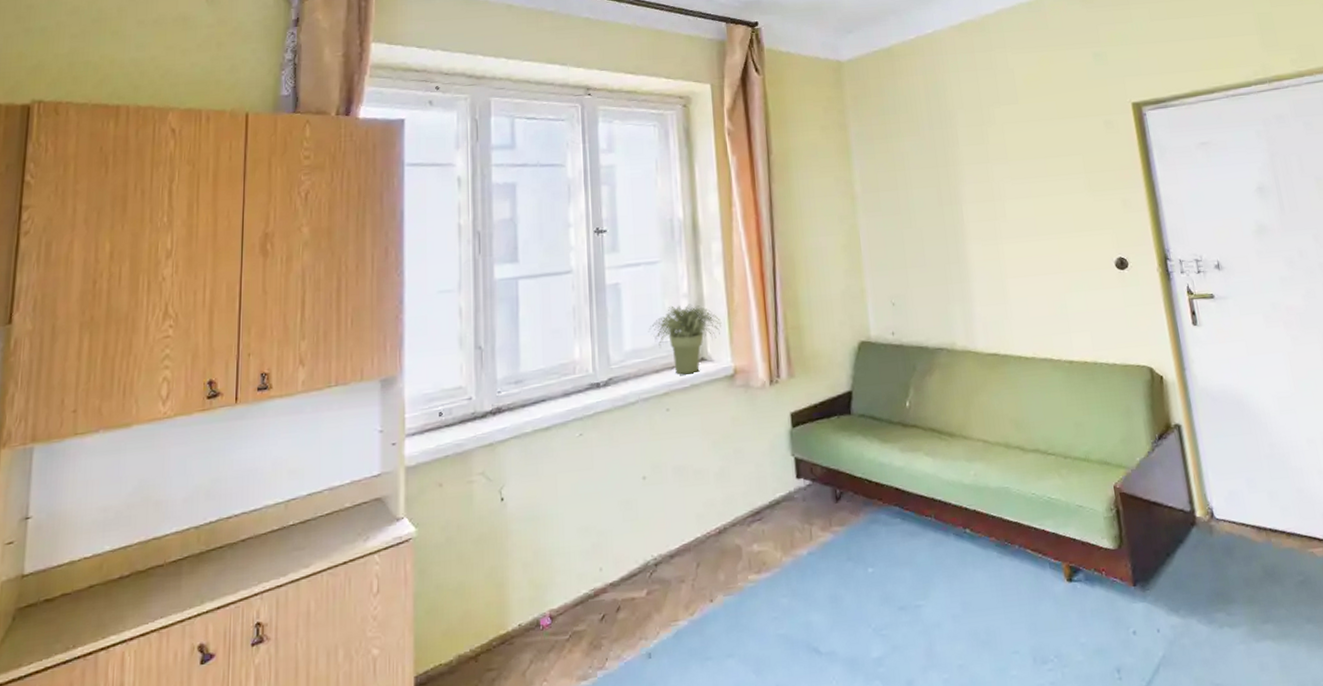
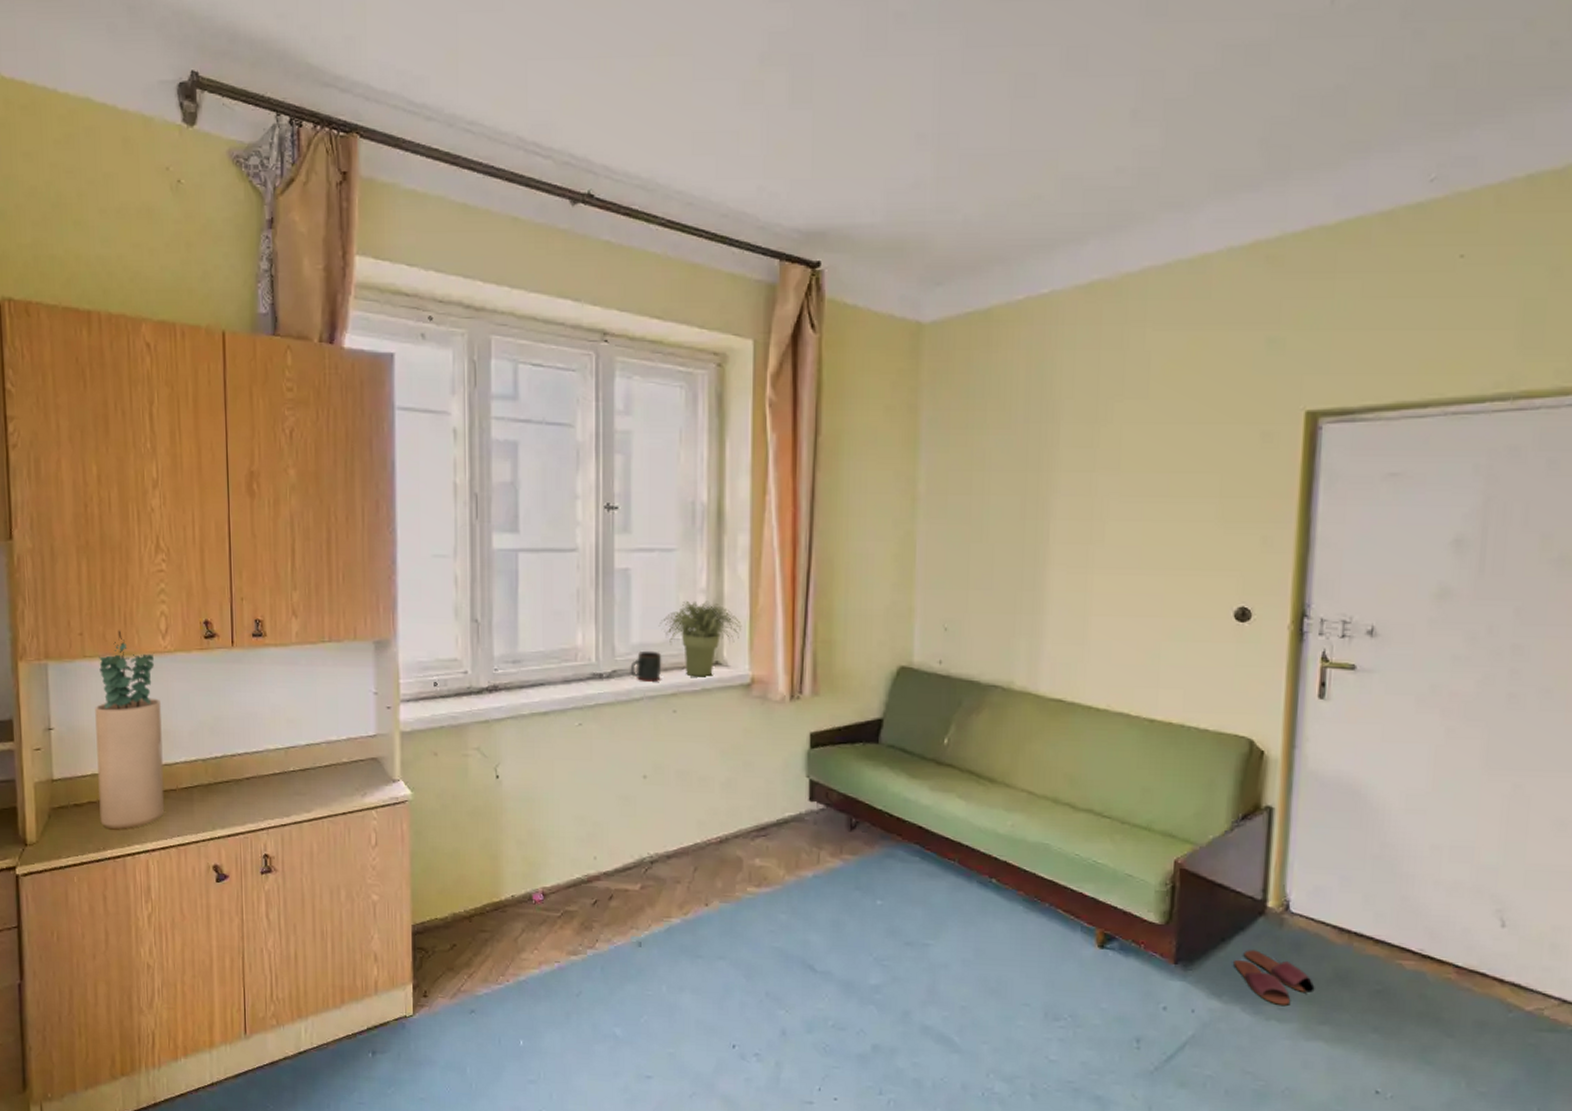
vase: none [73,402,156,622] -> present [95,630,165,829]
mug: none [624,355,654,385] -> present [630,650,662,682]
slippers: none [1181,560,1252,611] -> present [1233,950,1315,1005]

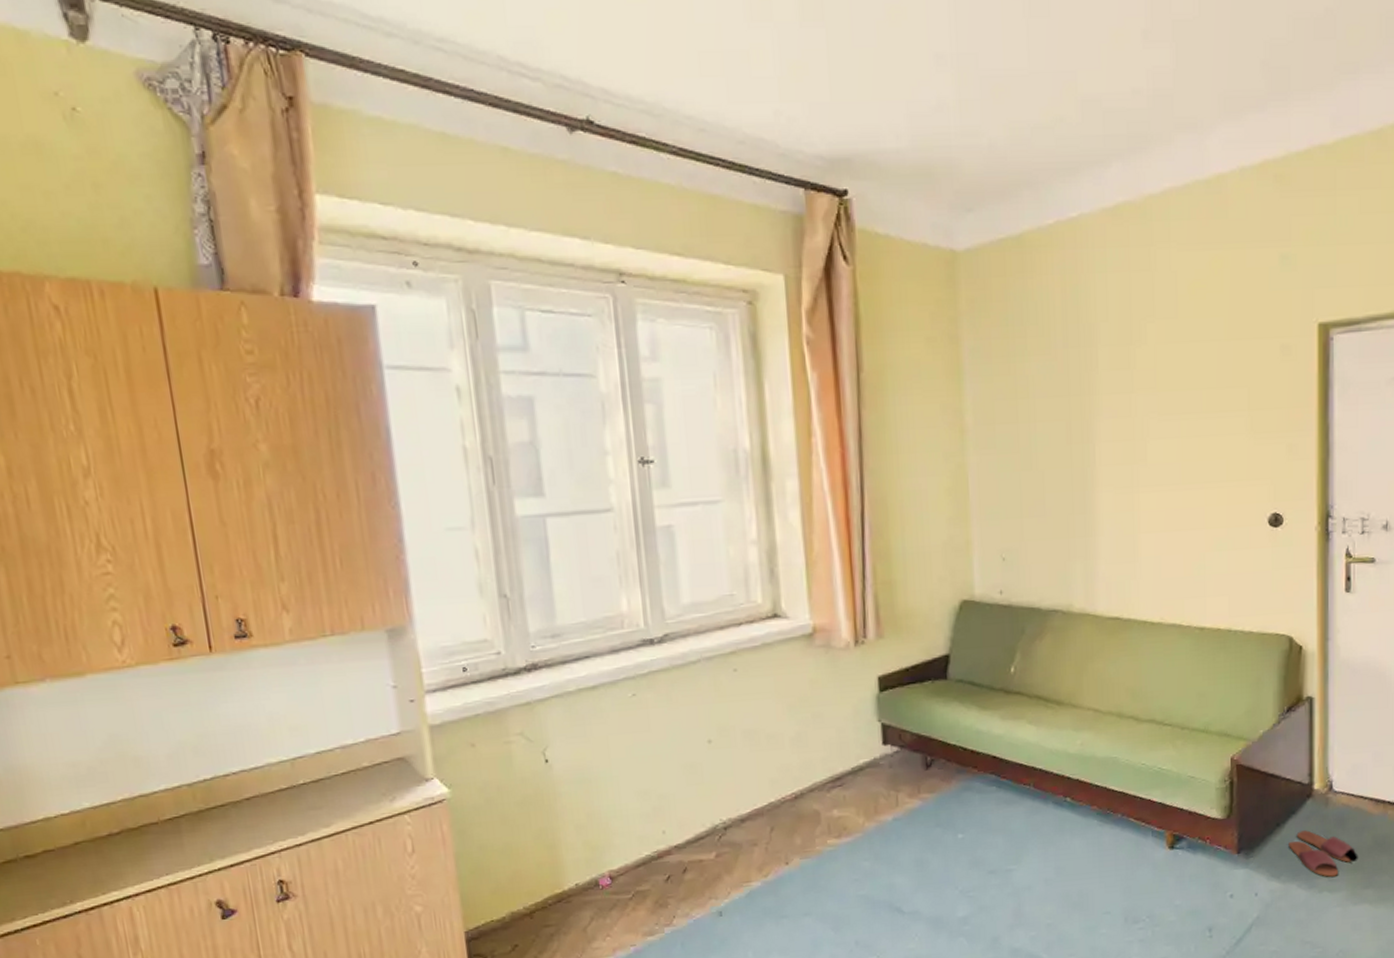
vase: present [95,630,165,829] -> none [36,647,146,878]
mug: present [630,650,662,682] -> none [682,609,718,642]
potted plant: present [658,600,742,677] -> none [709,552,799,633]

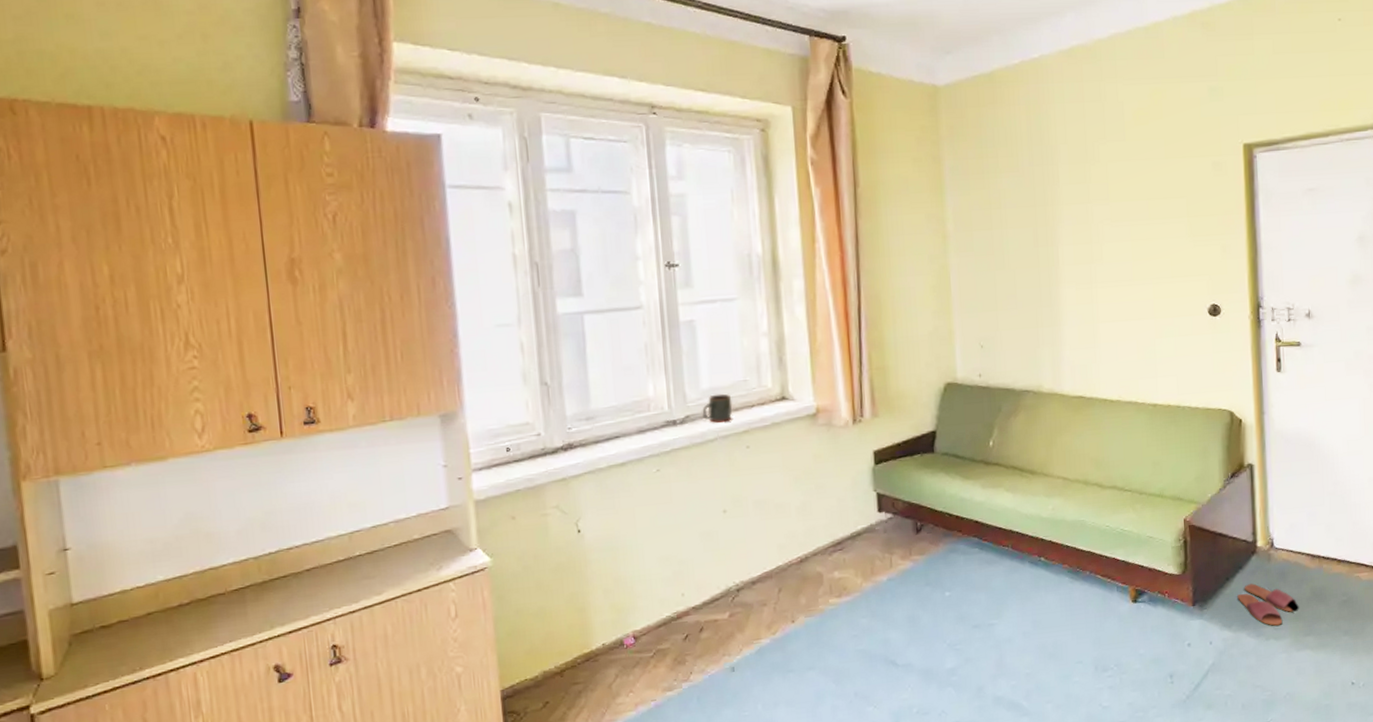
mug: none [682,609,718,642] -> present [702,393,733,423]

